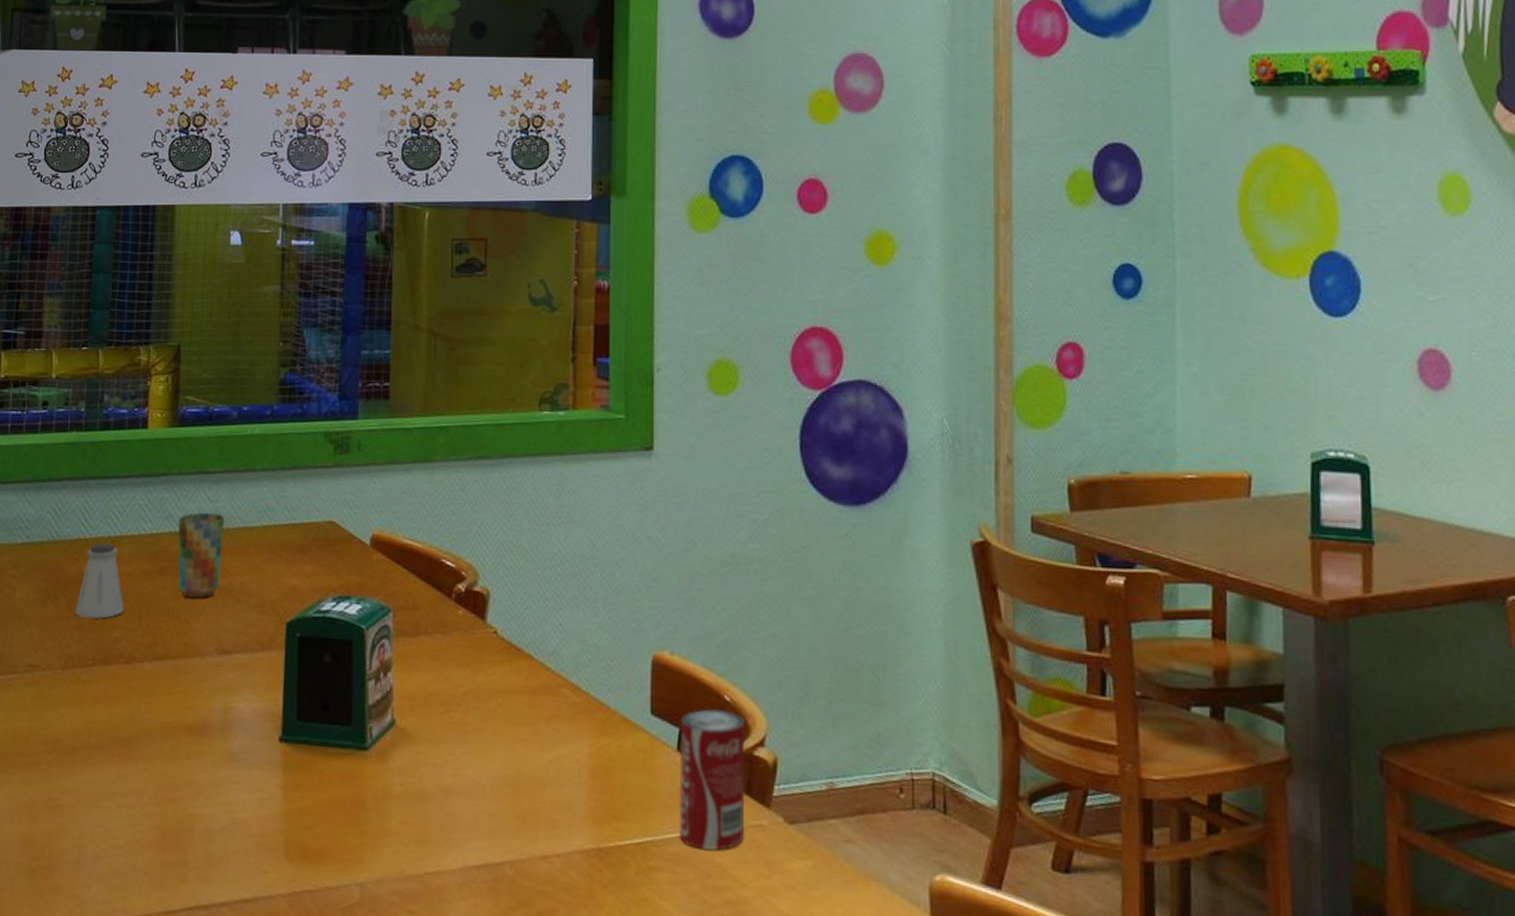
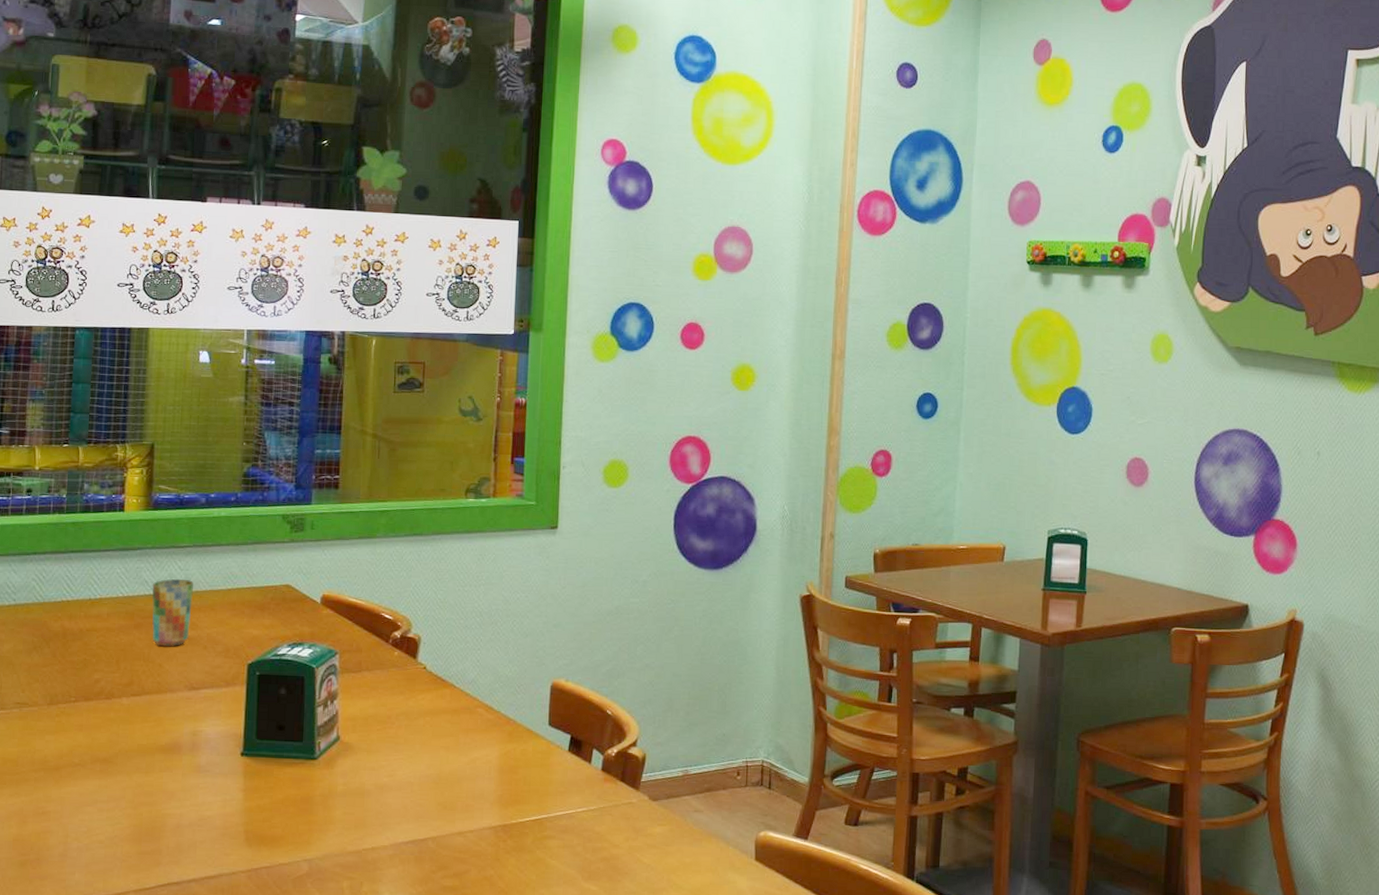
saltshaker: present [75,542,124,619] -> none [58,603,104,665]
beverage can: present [679,709,745,850] -> none [568,720,622,822]

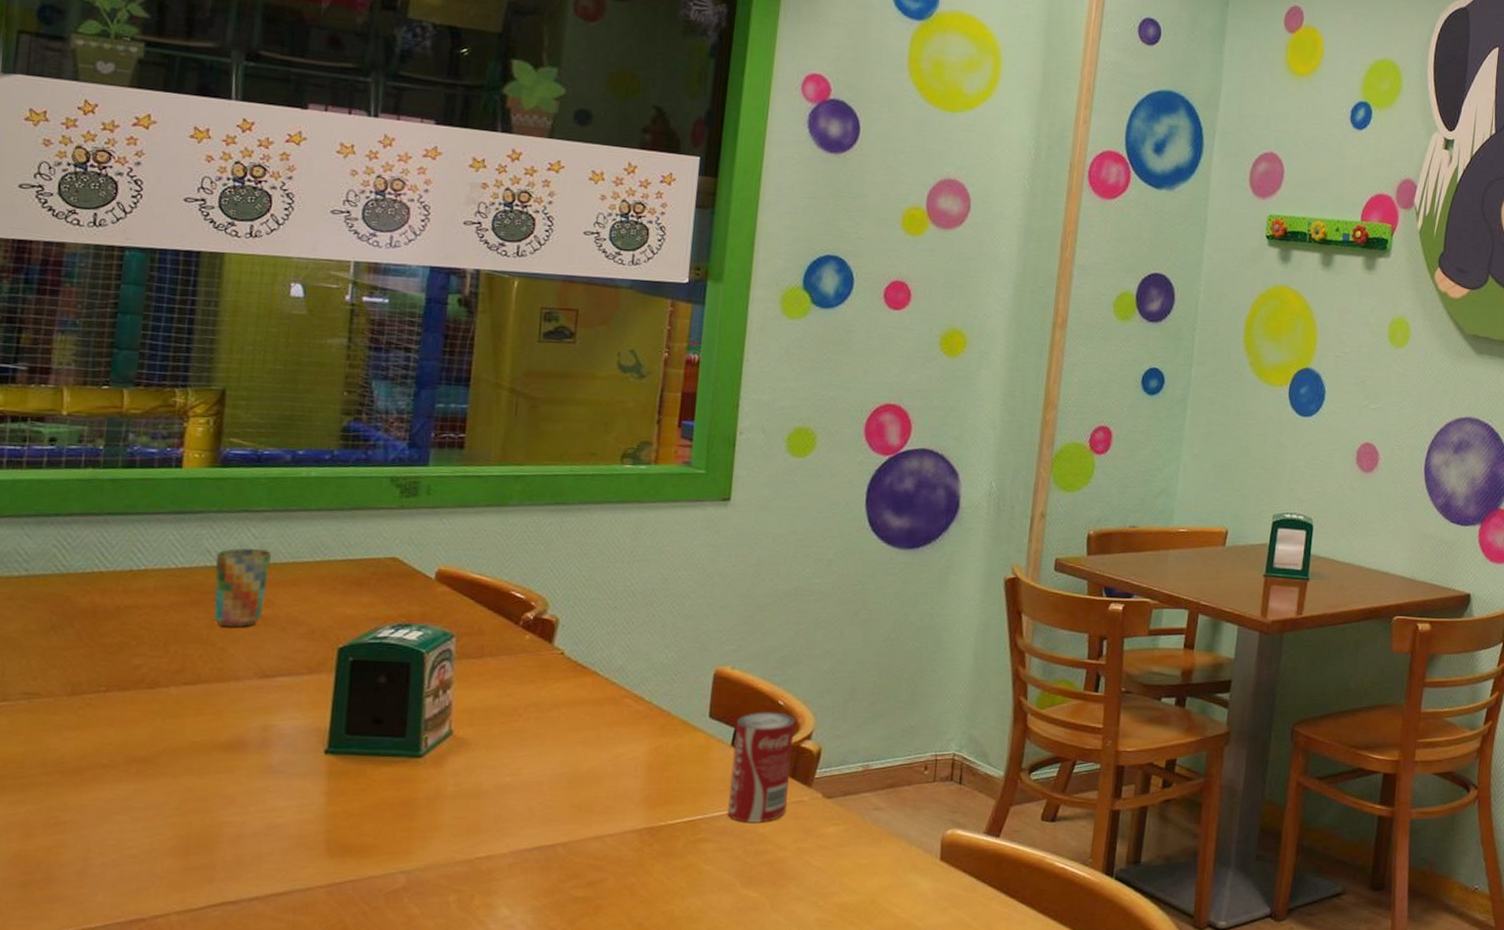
beverage can: none [568,720,622,822] -> present [728,712,796,822]

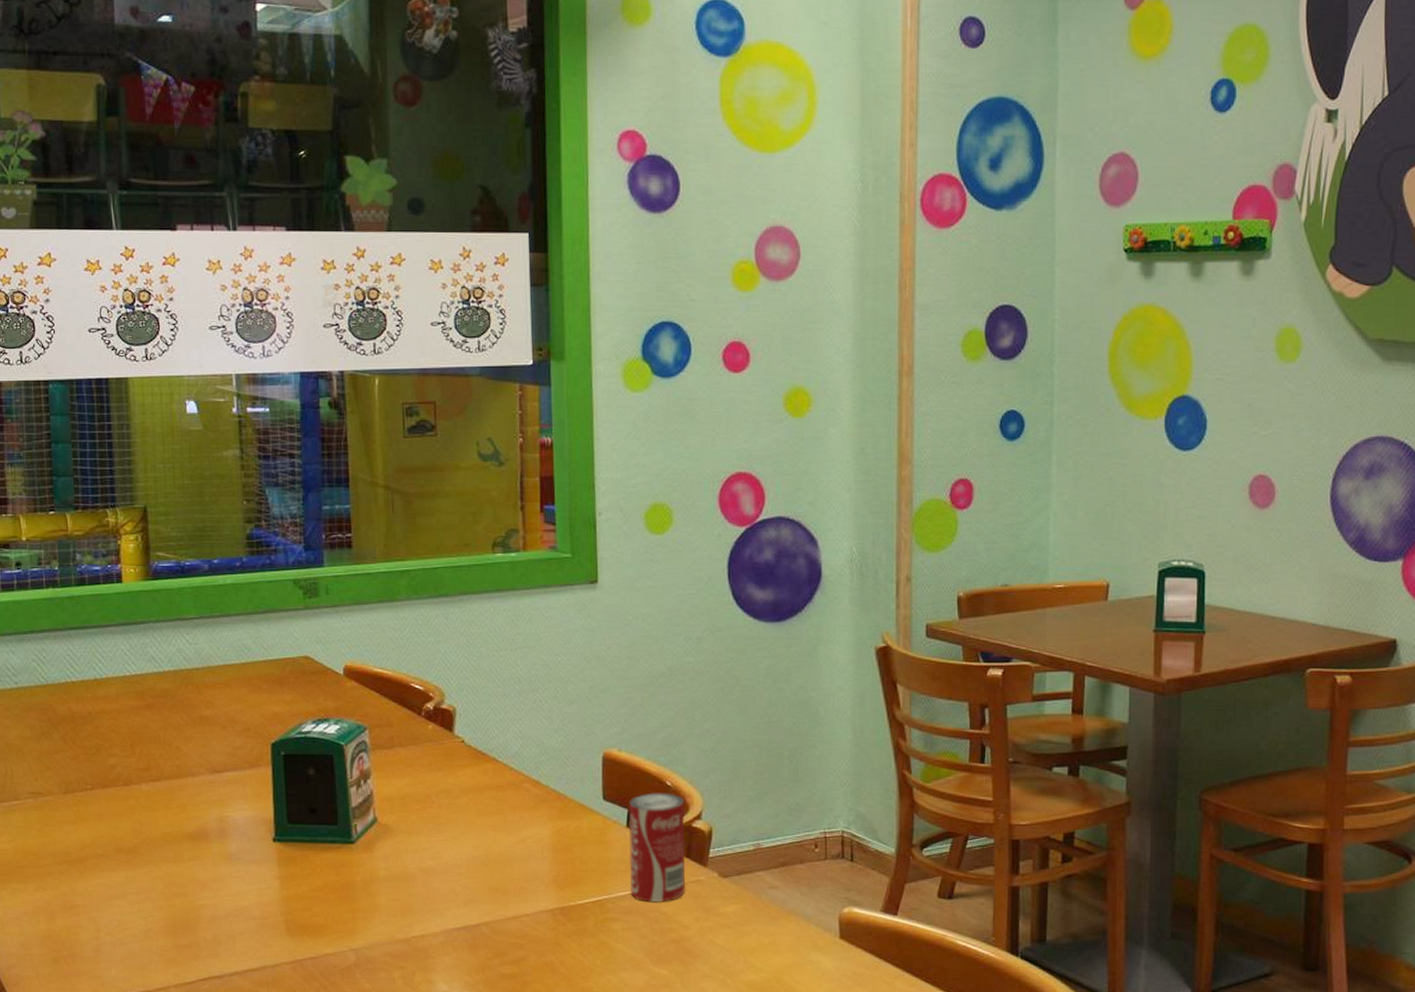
cup: present [213,548,271,628] -> none [160,653,206,728]

